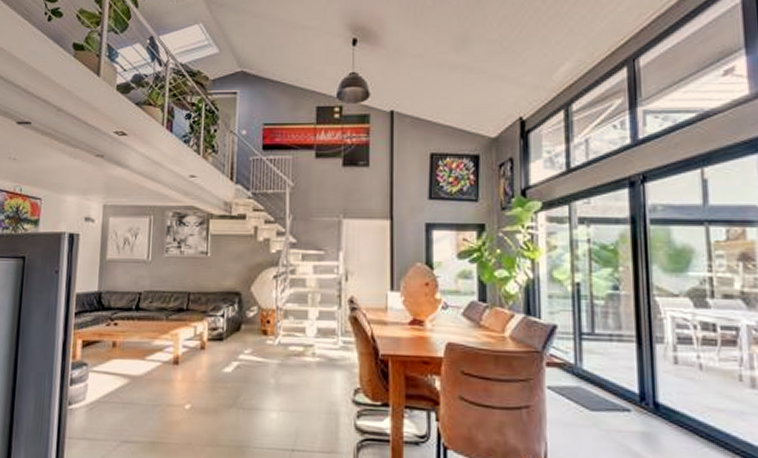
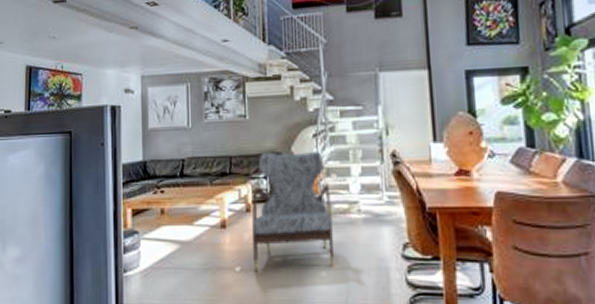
armchair: none [204,290,288,411] -> present [251,150,334,272]

